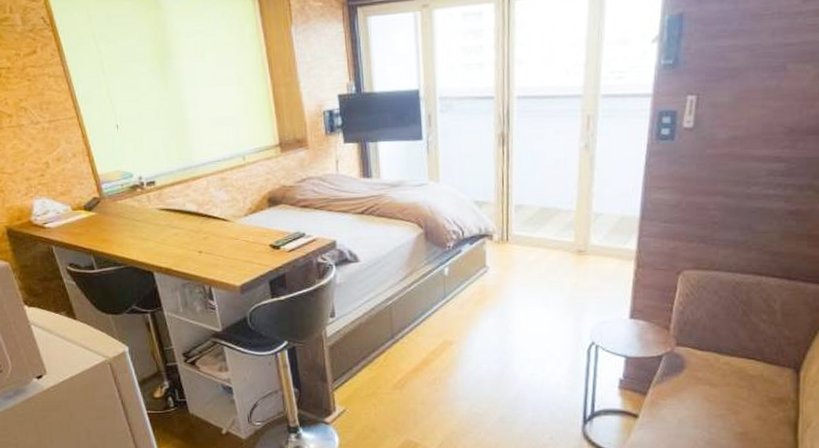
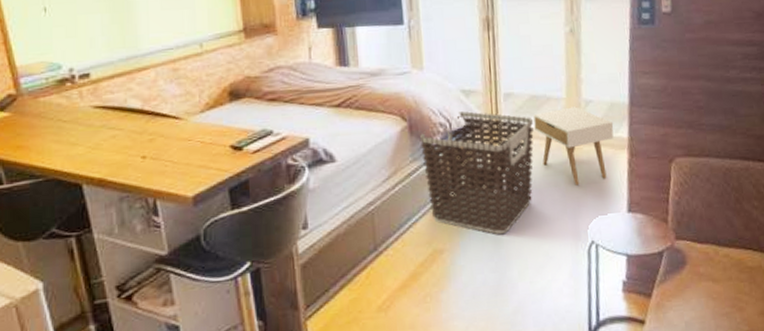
clothes hamper: none [435,221,542,332] -> present [420,111,534,235]
nightstand: none [543,219,622,292] -> present [533,106,614,186]

